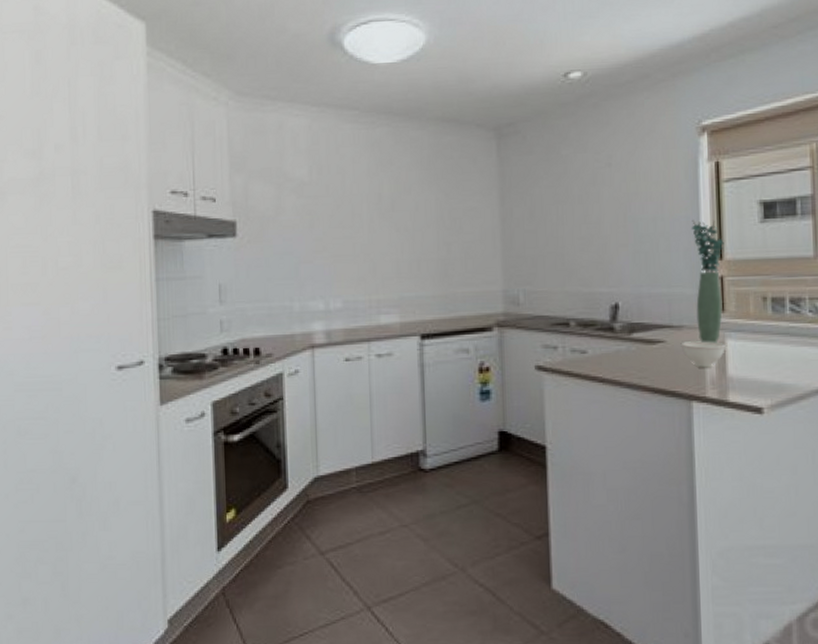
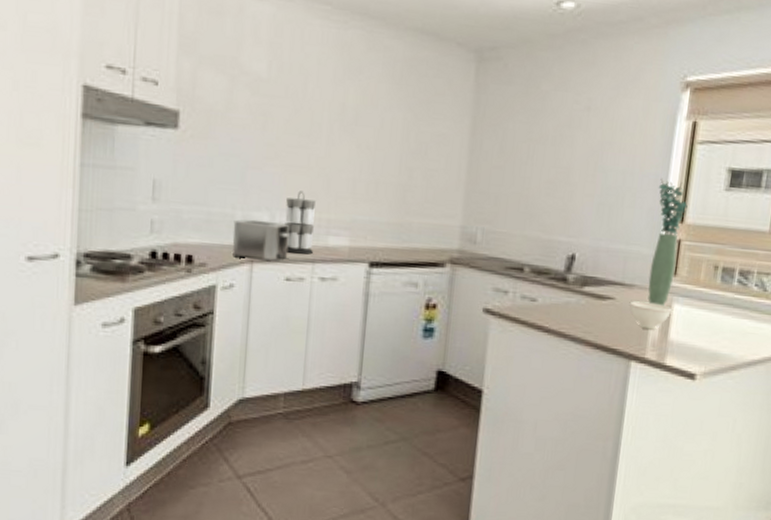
toaster: none [293,308,345,346] -> present [231,219,290,262]
spice rack: none [338,277,367,335] -> present [285,190,317,255]

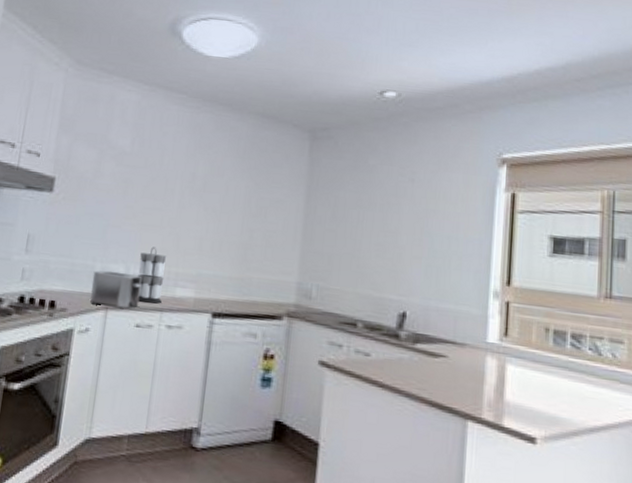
bowl: present [630,301,673,330] -> none [463,360,506,390]
vase: present [647,178,688,306] -> none [480,243,513,366]

